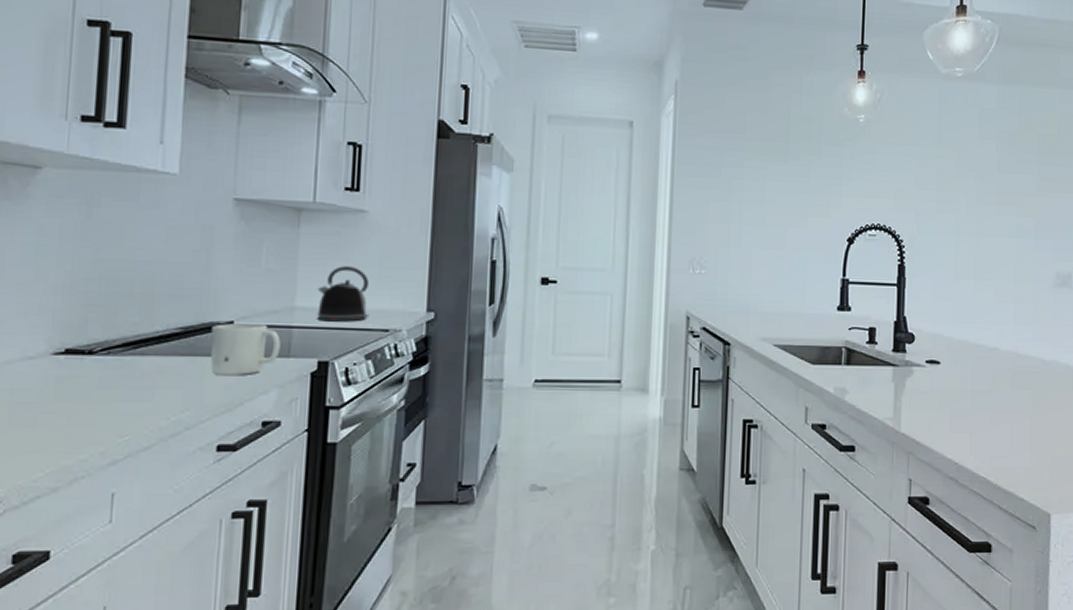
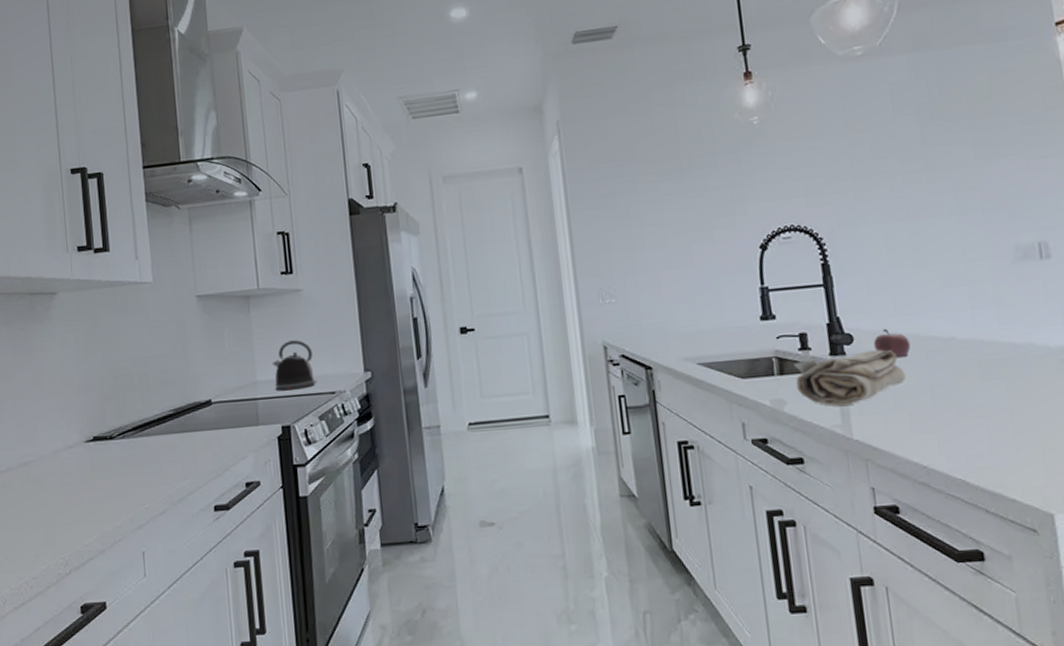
mug: present [210,322,281,376] -> none [195,398,251,447]
towel: none [859,351,954,401] -> present [793,350,907,407]
fruit: none [931,332,961,362] -> present [873,328,911,359]

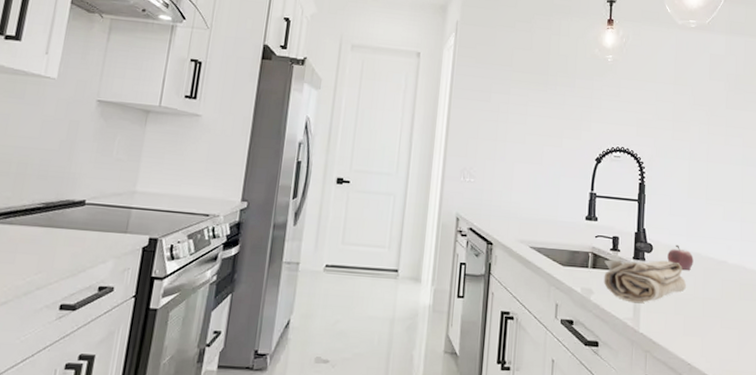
kettle: present [272,340,317,391] -> none [152,159,197,207]

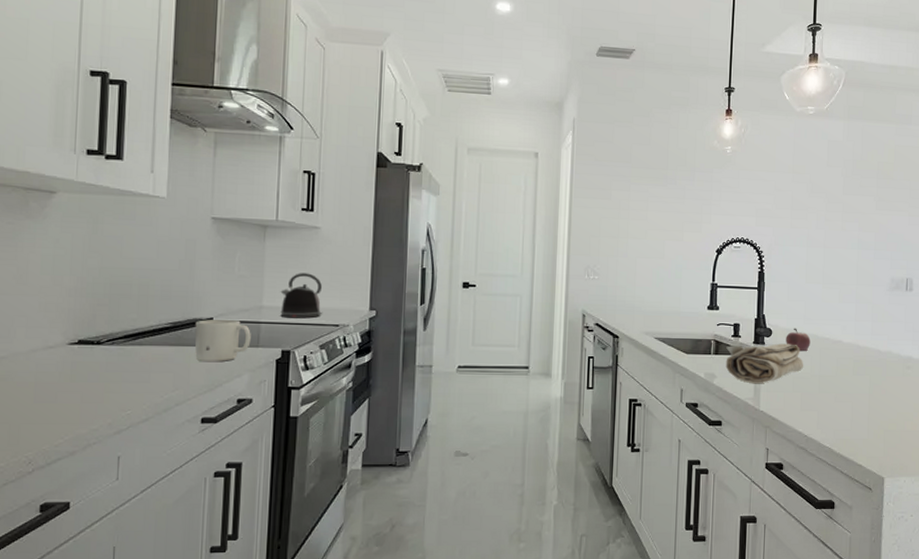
mug: none [63,202,121,246] -> present [194,319,251,362]
kettle: none [152,159,197,207] -> present [280,273,323,319]

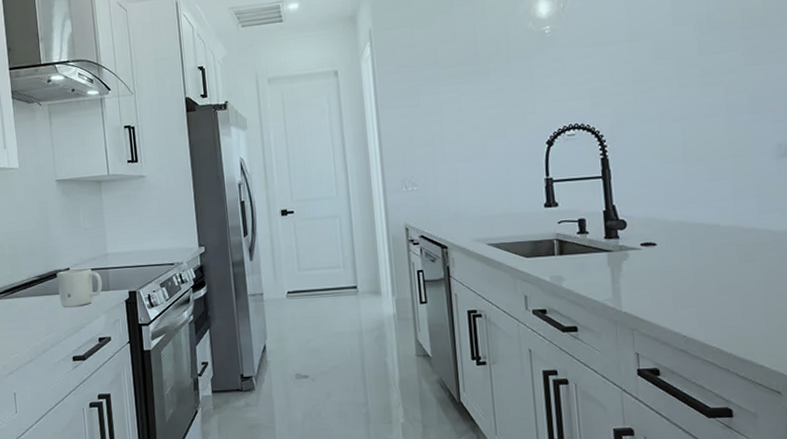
kettle: present [280,273,323,319] -> none [120,219,159,262]
towel: present [725,343,804,384] -> none [572,234,673,283]
fruit: present [786,328,811,352] -> none [645,216,678,242]

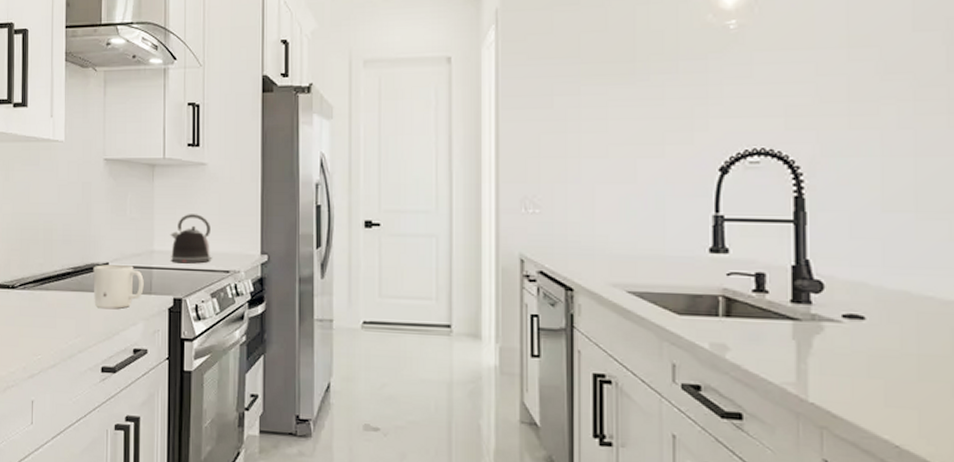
kettle: none [120,219,159,262] -> present [170,214,213,264]

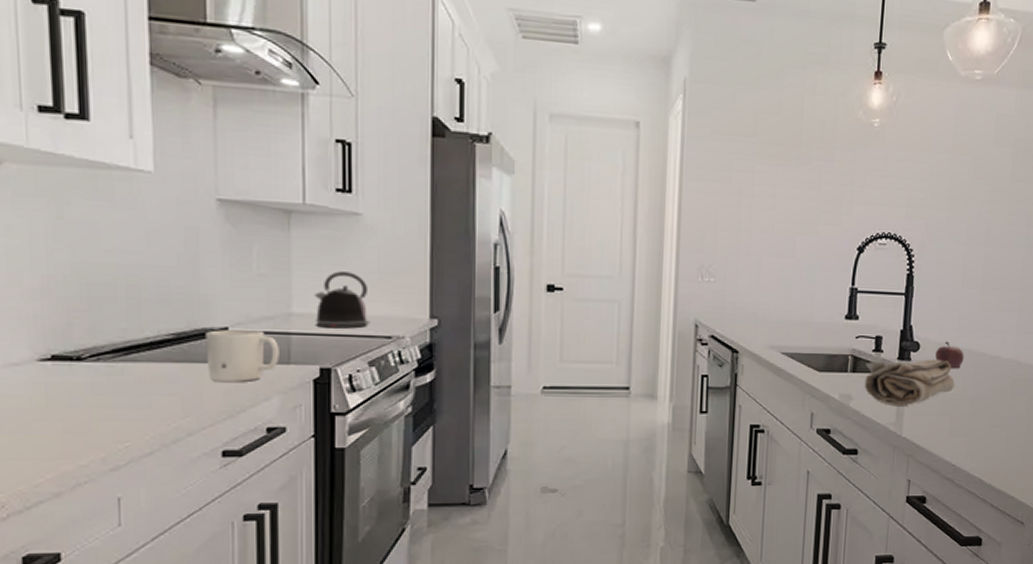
towel: none [744,303,887,363] -> present [864,359,955,407]
fruit: none [850,280,897,317] -> present [935,341,964,369]

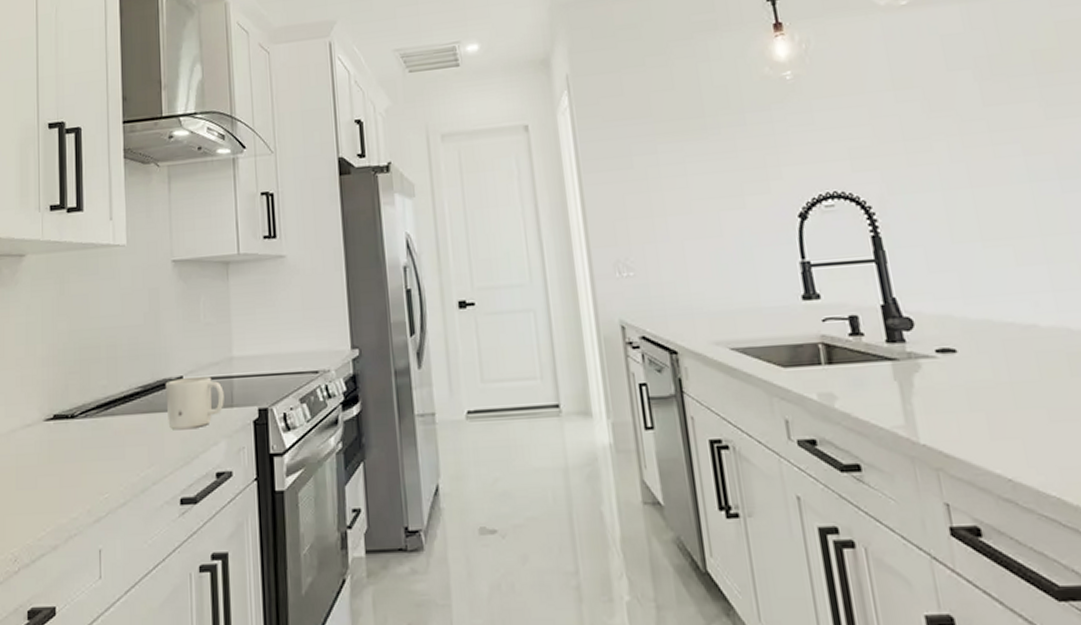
kettle: present [314,271,371,329] -> none [250,311,299,369]
towel: present [864,359,955,407] -> none [844,337,981,404]
fruit: present [935,341,964,369] -> none [938,312,984,348]

